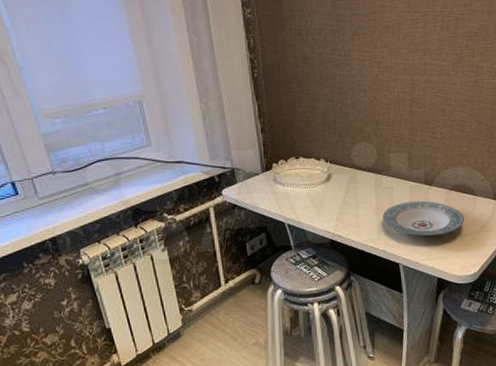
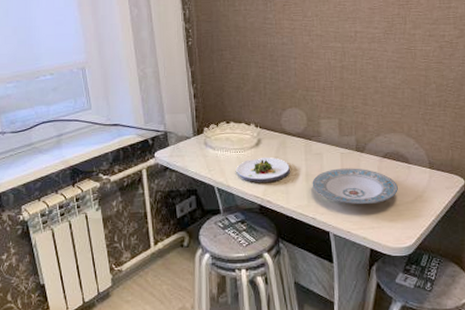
salad plate: none [307,192,361,218] -> present [236,157,290,182]

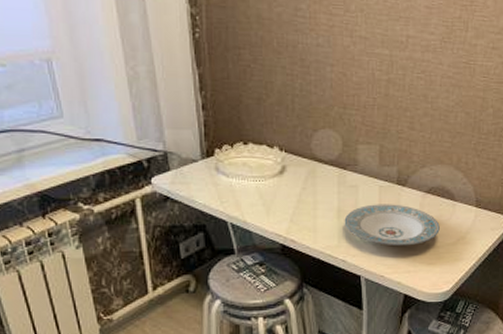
salad plate: present [236,157,290,182] -> none [255,187,319,218]

